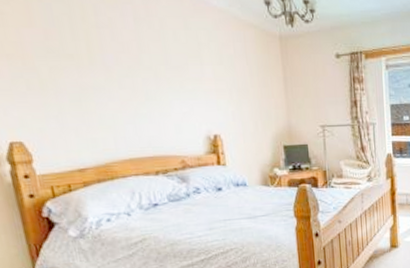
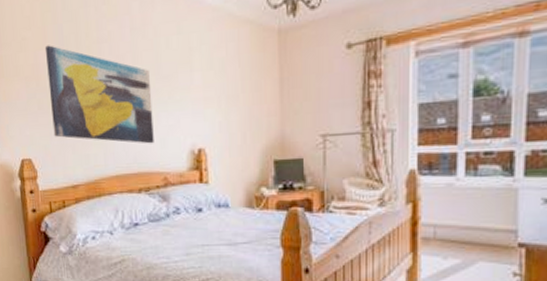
wall art: none [30,23,169,129] -> present [44,45,154,144]

